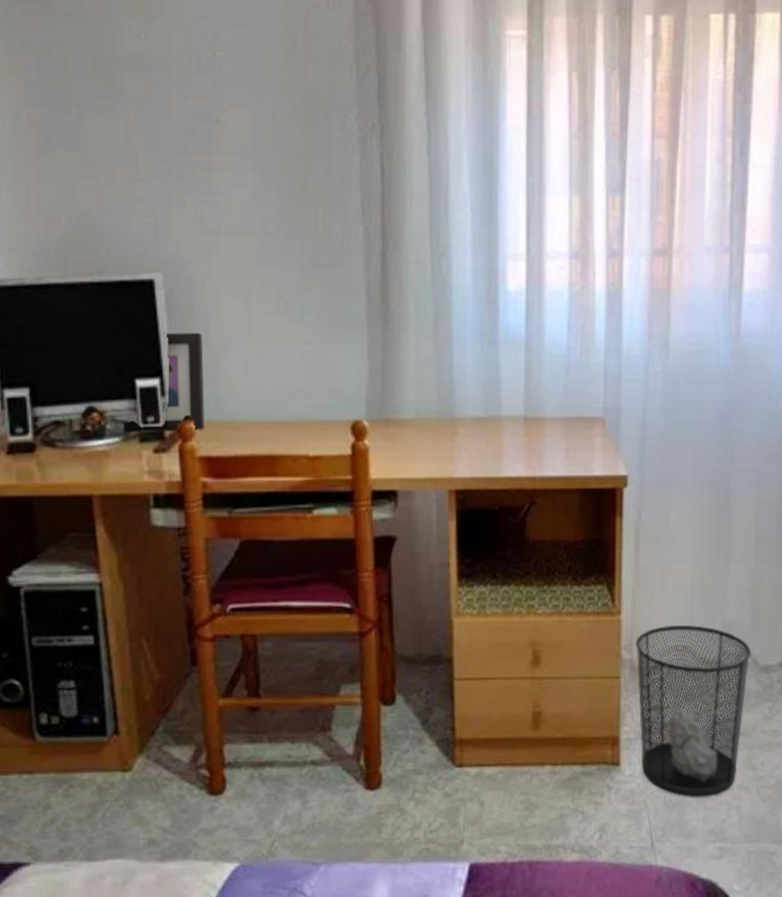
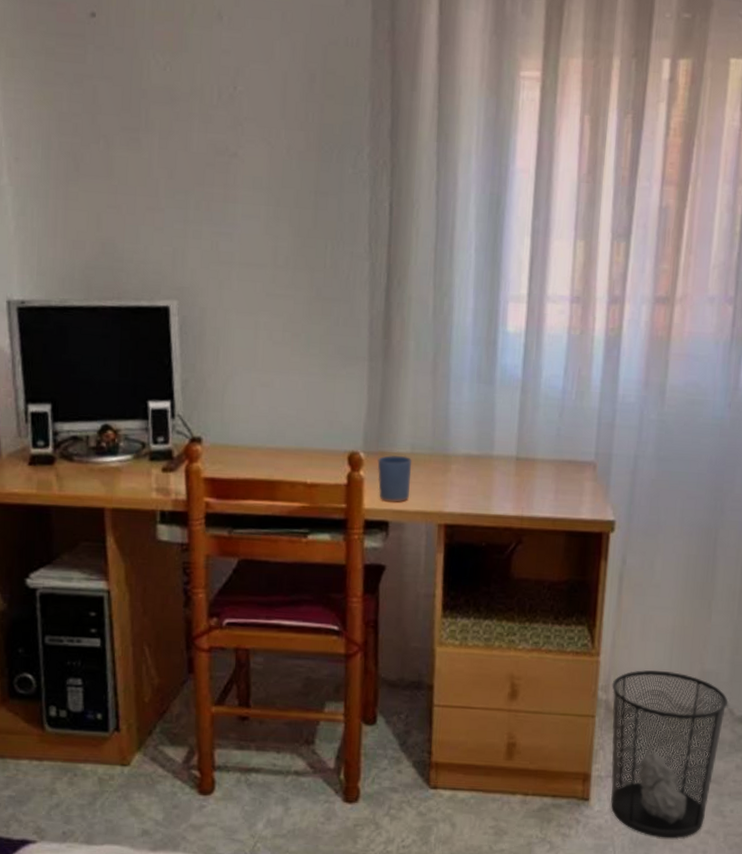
picture frame: present [122,332,204,432] -> none [134,358,212,453]
mug: none [382,421,418,470] -> present [377,455,412,503]

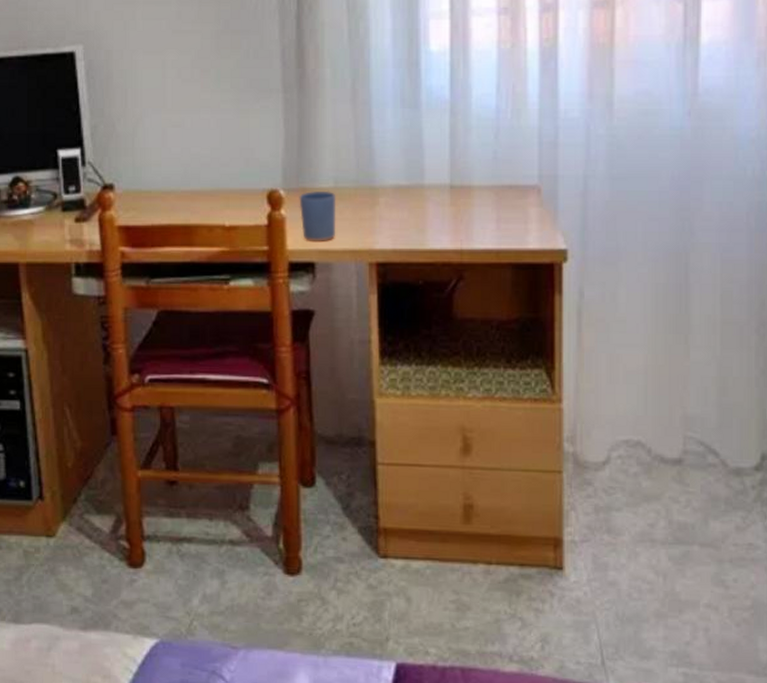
waste bin: present [610,670,728,838] -> none [579,416,719,613]

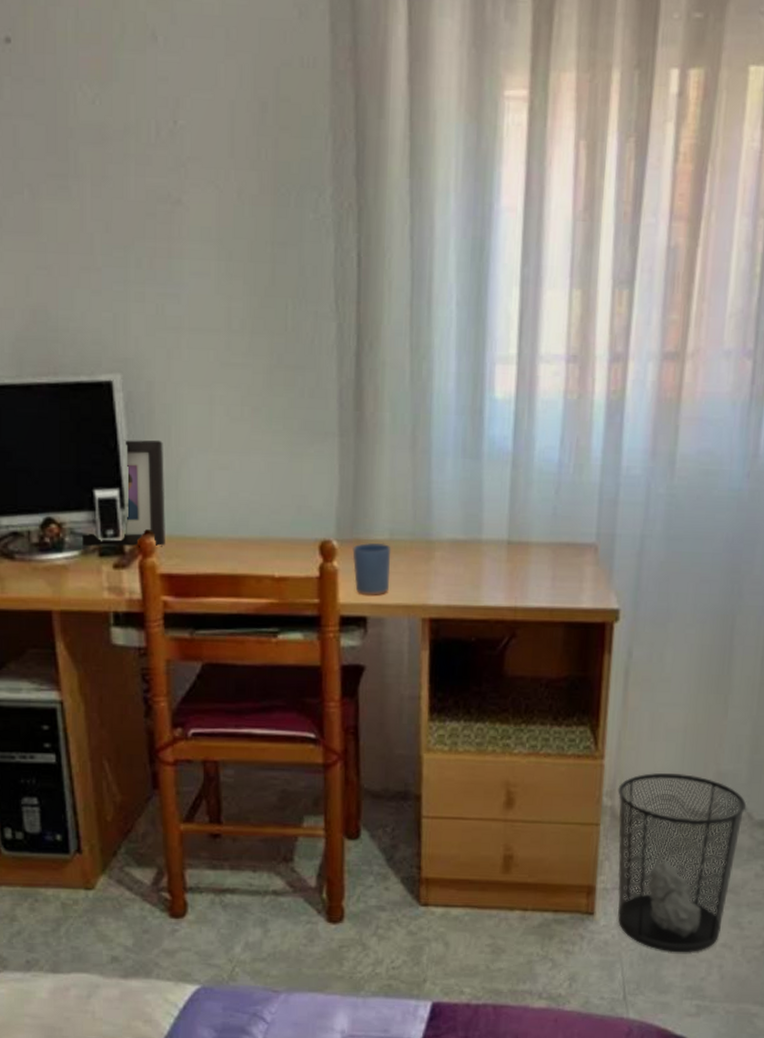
picture frame: none [46,102,123,202] -> present [81,439,165,547]
waste bin: none [579,416,719,613] -> present [617,772,747,953]

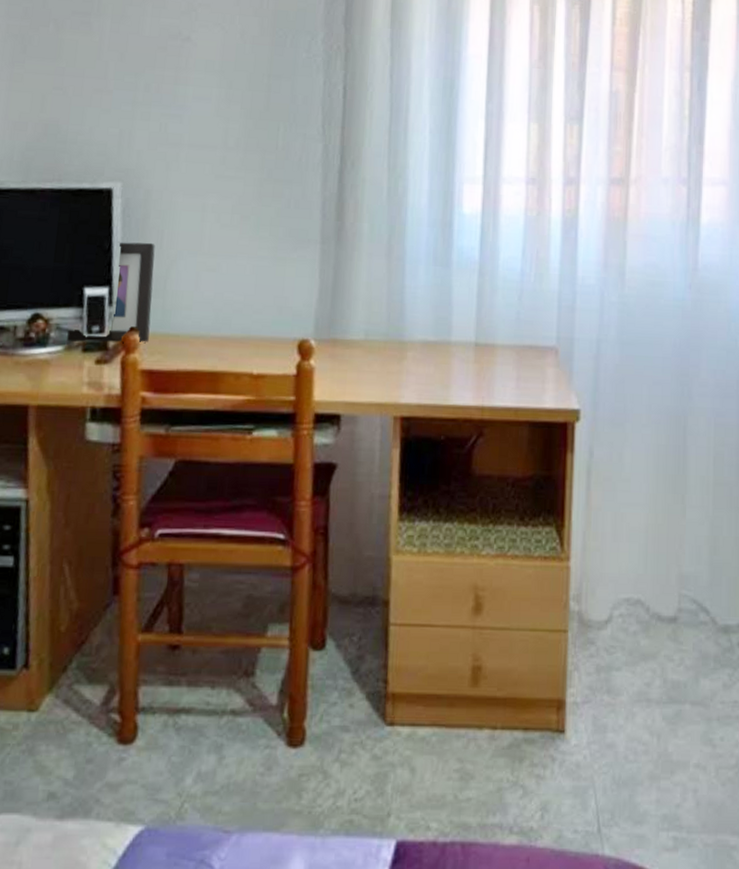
mug: present [352,543,391,595] -> none [329,343,366,394]
waste bin: present [617,772,747,953] -> none [584,575,710,776]

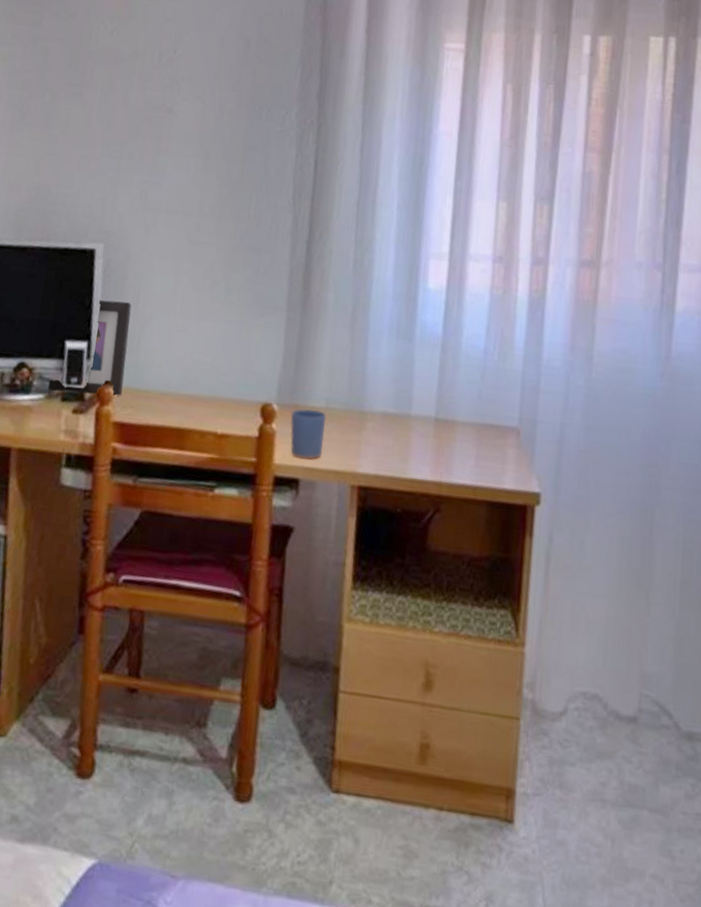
mug: none [329,343,366,394] -> present [290,409,327,460]

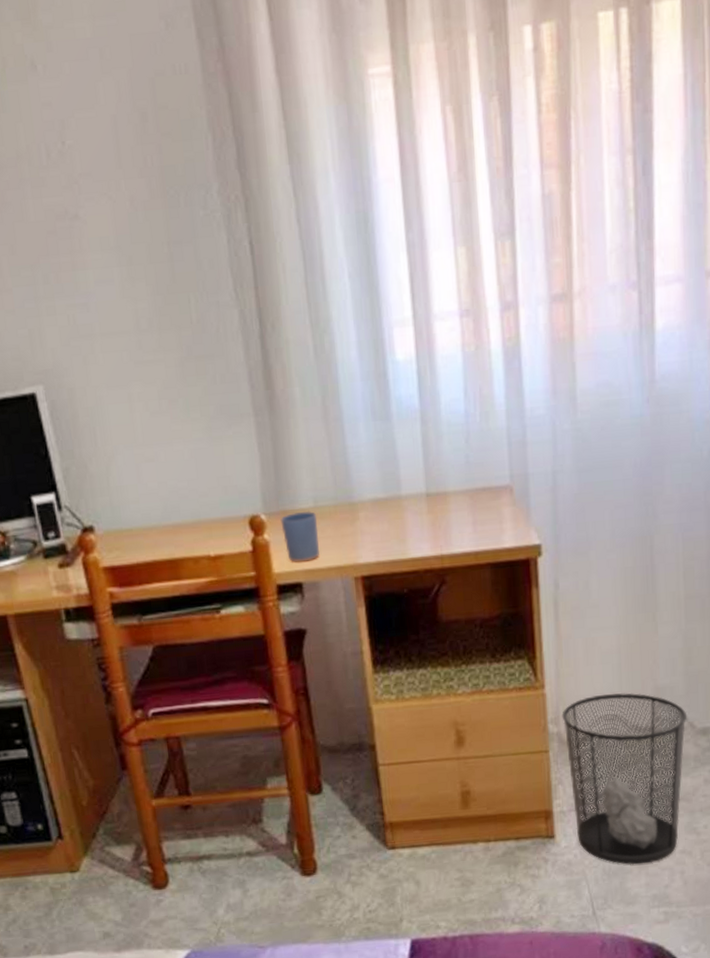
picture frame: present [48,299,132,396] -> none [24,442,104,550]
waste bin: none [538,667,673,881] -> present [562,692,688,865]

